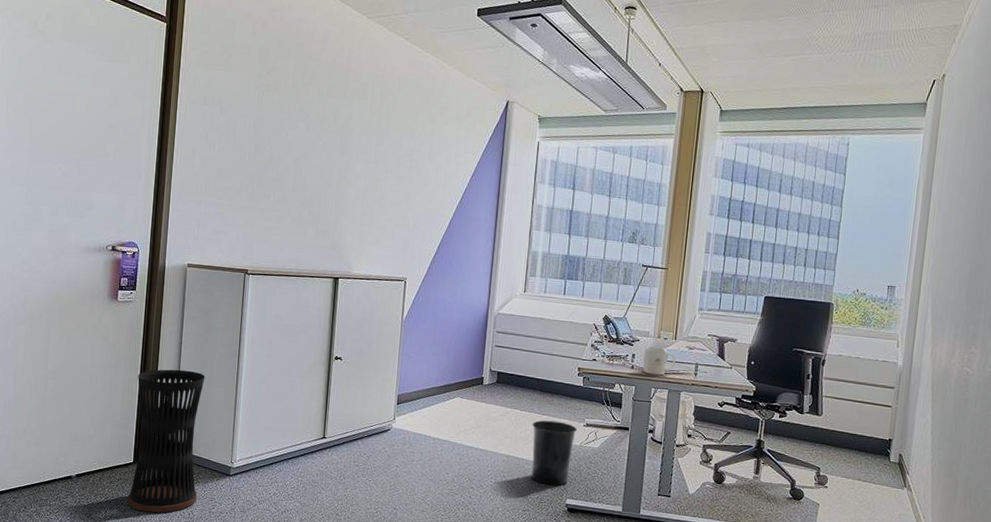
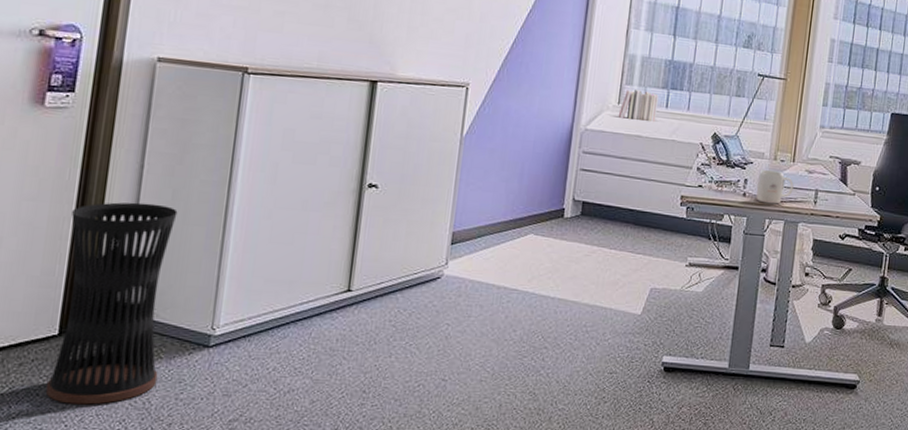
books: none [524,280,557,307] -> present [618,89,659,123]
waste bin: present [531,420,577,486] -> none [621,260,678,341]

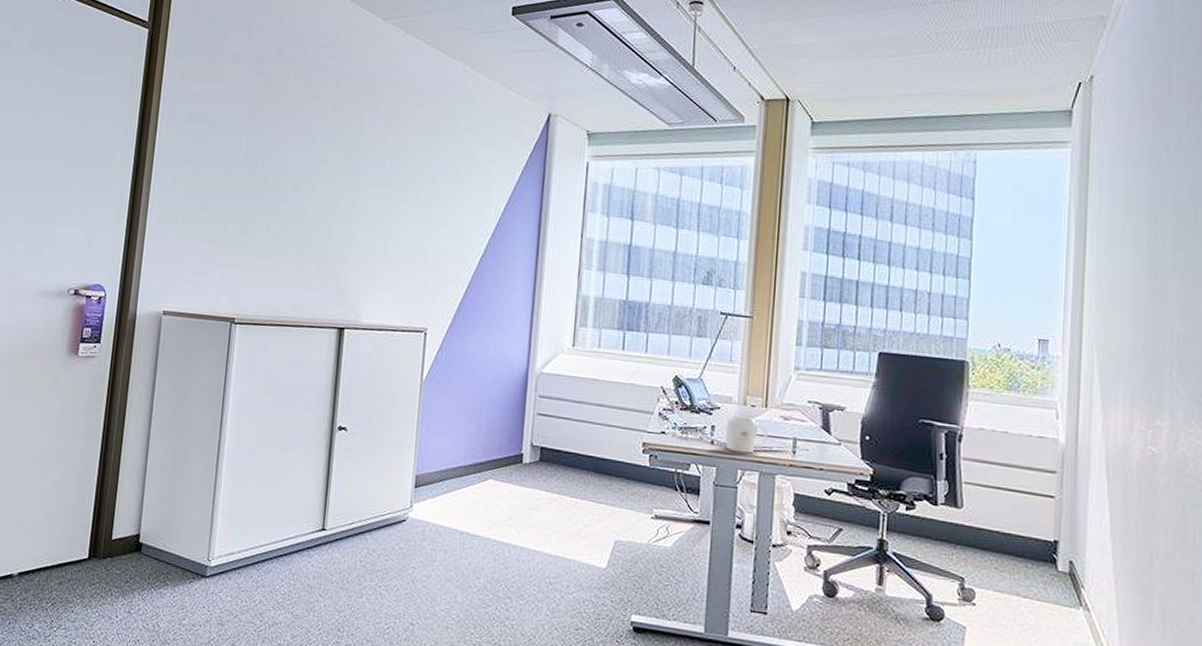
umbrella stand: present [45,202,178,405] -> none [78,440,180,625]
books: present [618,89,659,123] -> none [573,331,614,366]

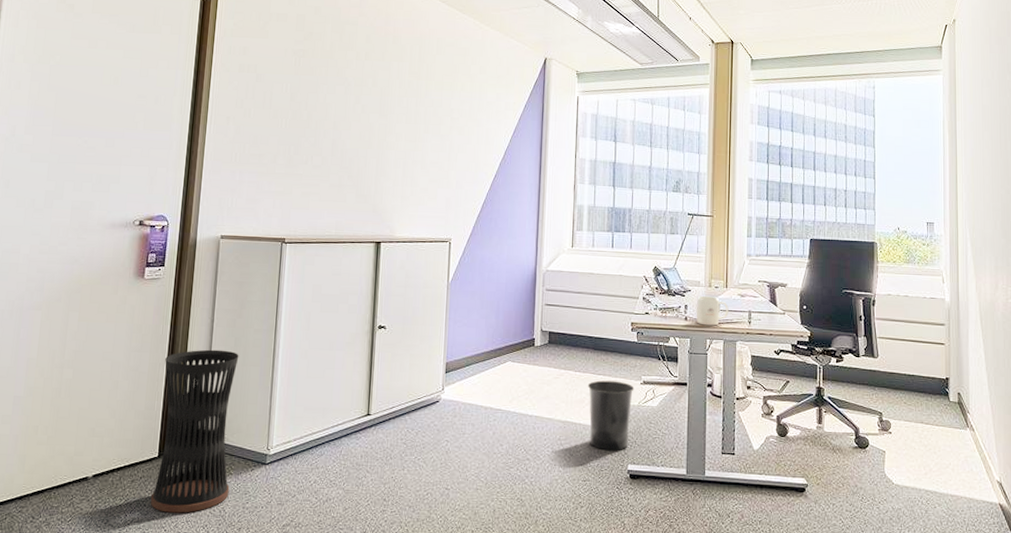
umbrella stand: none [78,440,180,625] -> present [150,349,239,513]
waste bin: none [585,510,643,597] -> present [587,380,634,451]

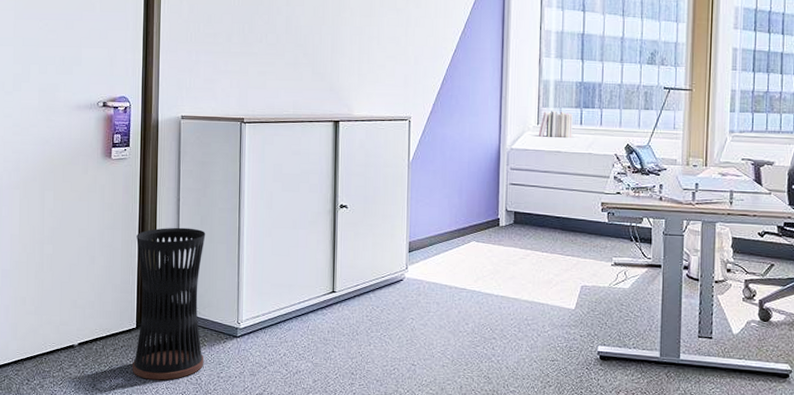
books: none [572,234,605,261] -> present [538,111,573,139]
waste bin: present [587,380,634,451] -> none [555,261,605,332]
mug: present [696,295,729,326] -> none [672,174,708,206]

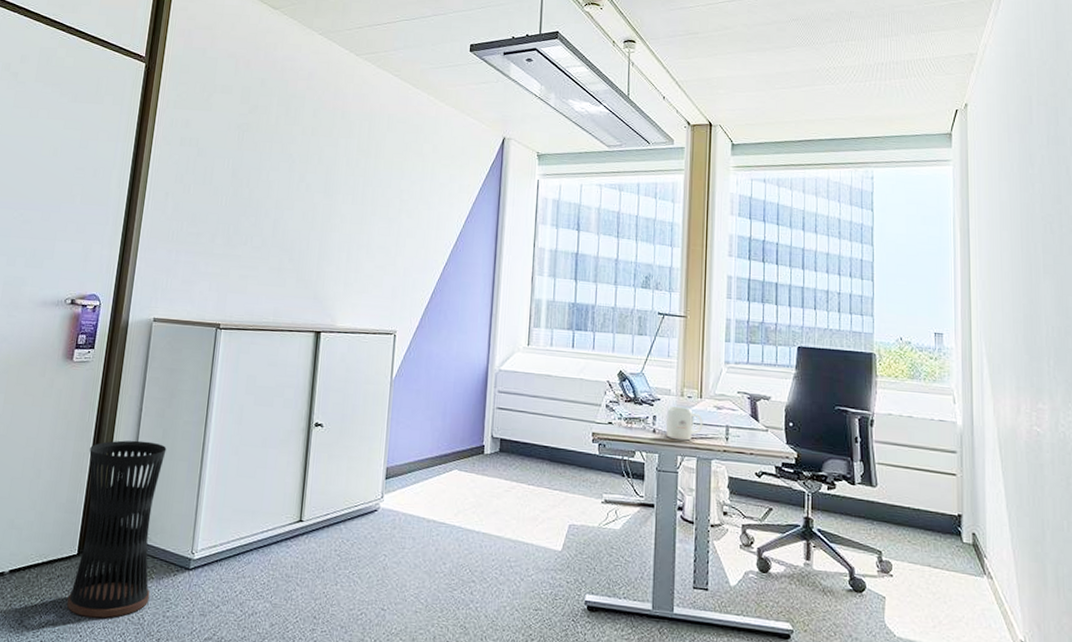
books: present [538,111,573,139] -> none [528,331,565,362]
mug: none [672,174,708,206] -> present [665,406,703,441]

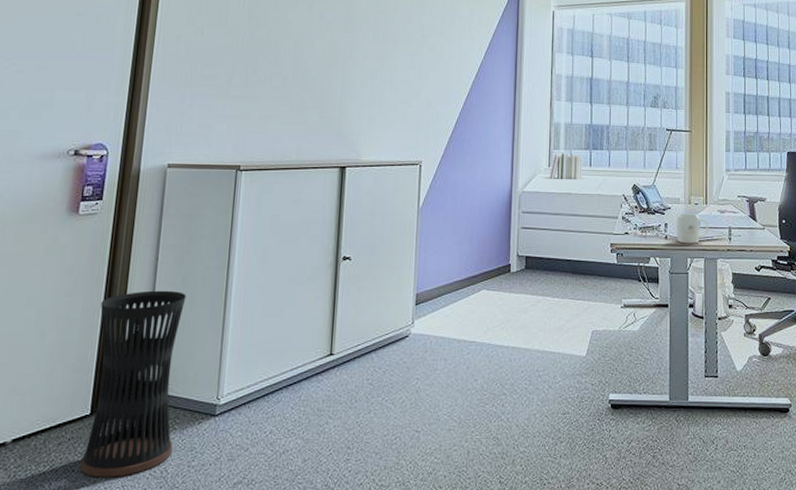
books: none [528,331,565,362] -> present [549,153,582,180]

